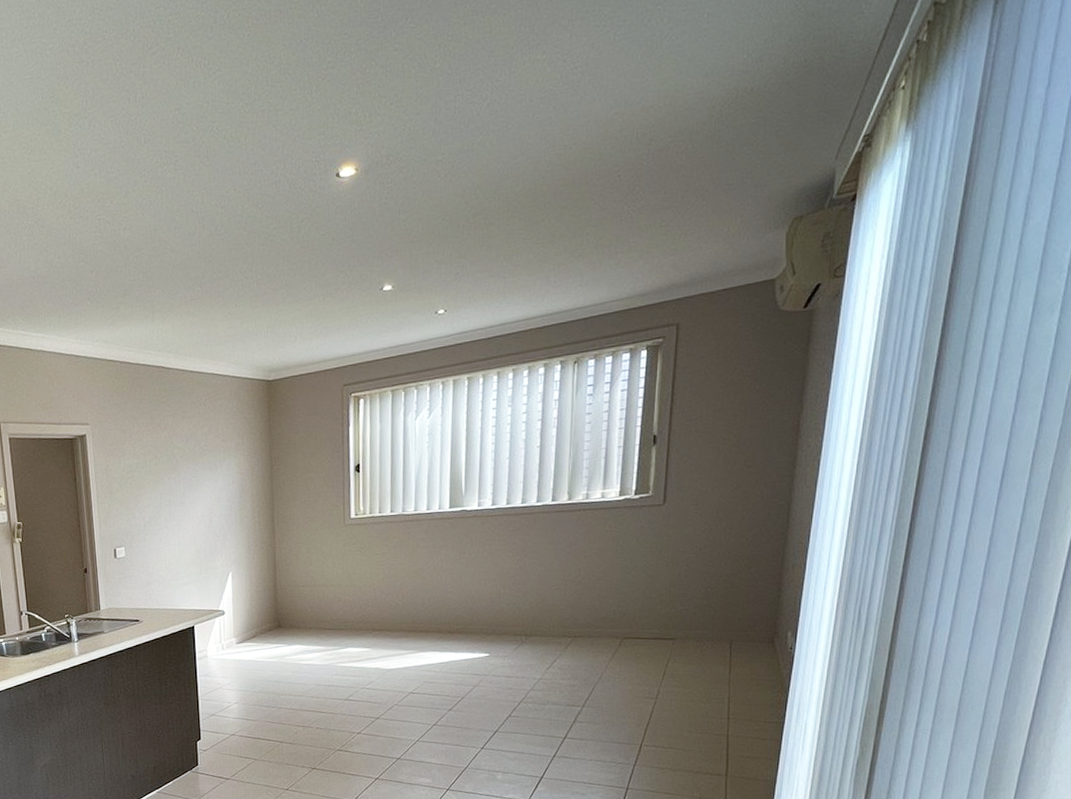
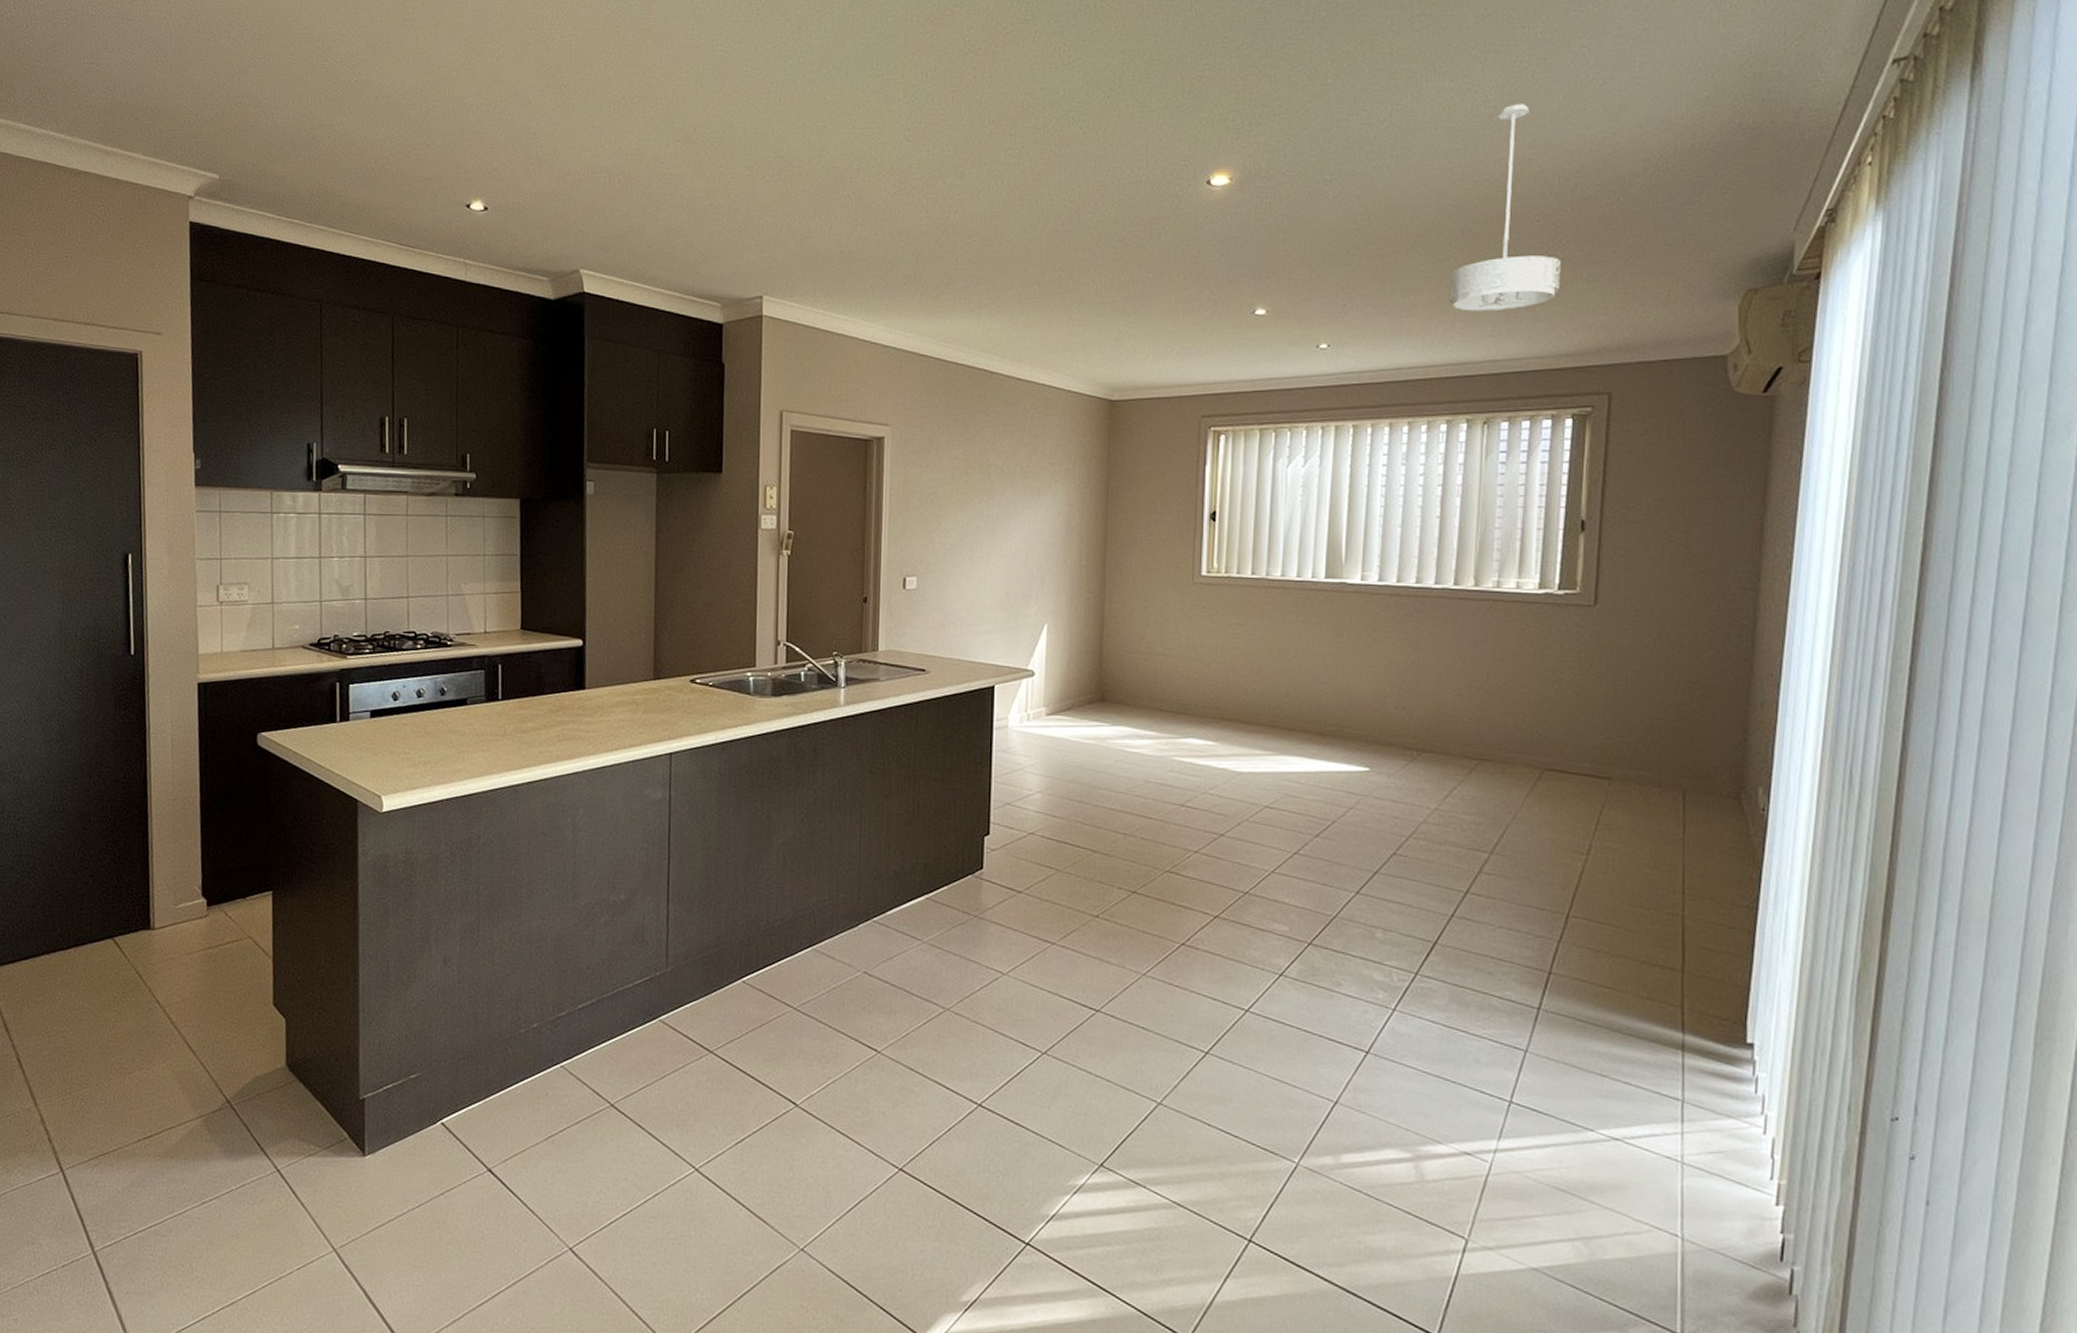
ceiling light fixture: none [544,67,638,266] -> present [1449,104,1561,312]

